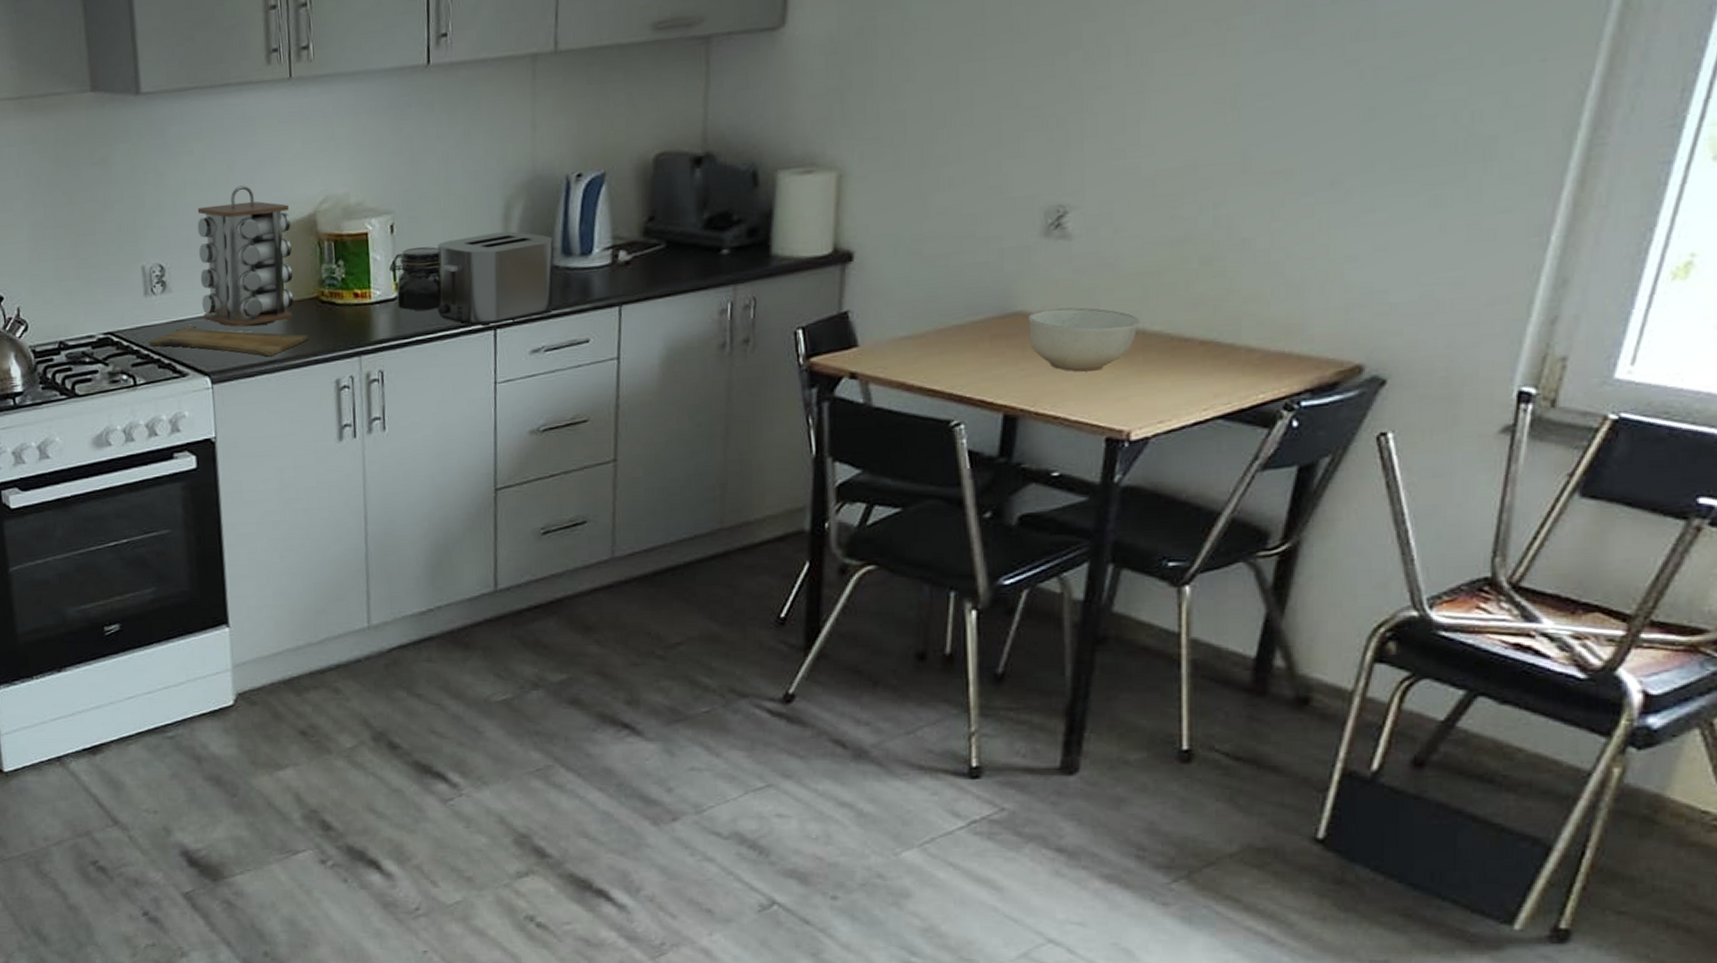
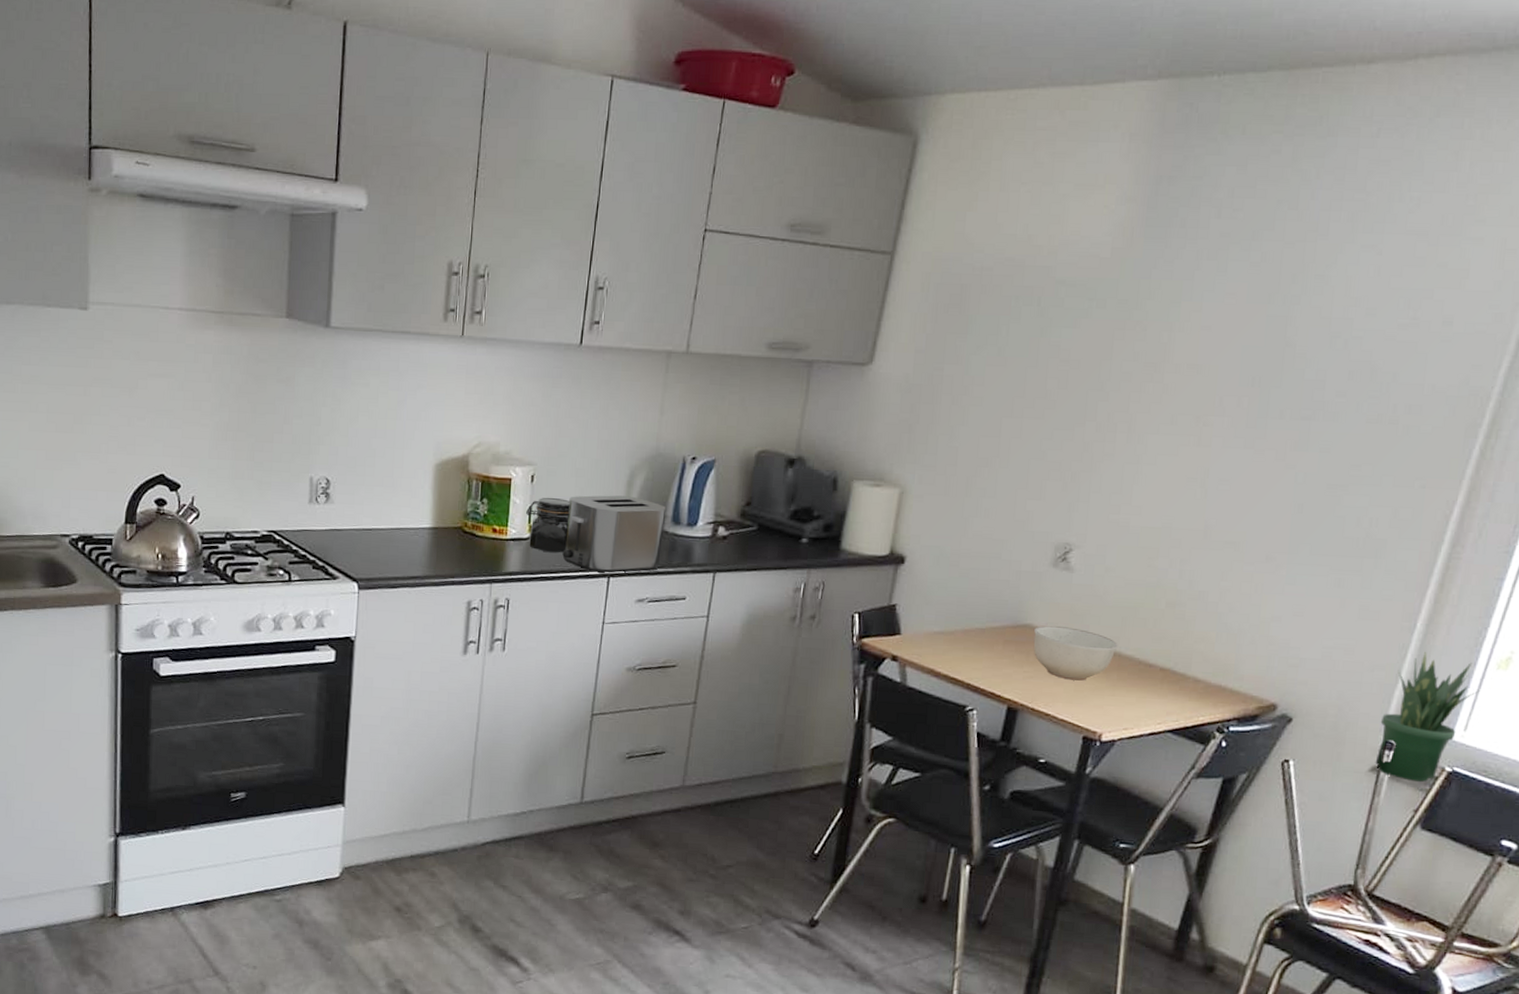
cutting board: present [148,326,309,357] -> none [307,535,449,573]
spice rack: present [197,185,294,327] -> none [359,421,447,545]
planter: none [1507,272,1651,438] -> present [1375,652,1481,782]

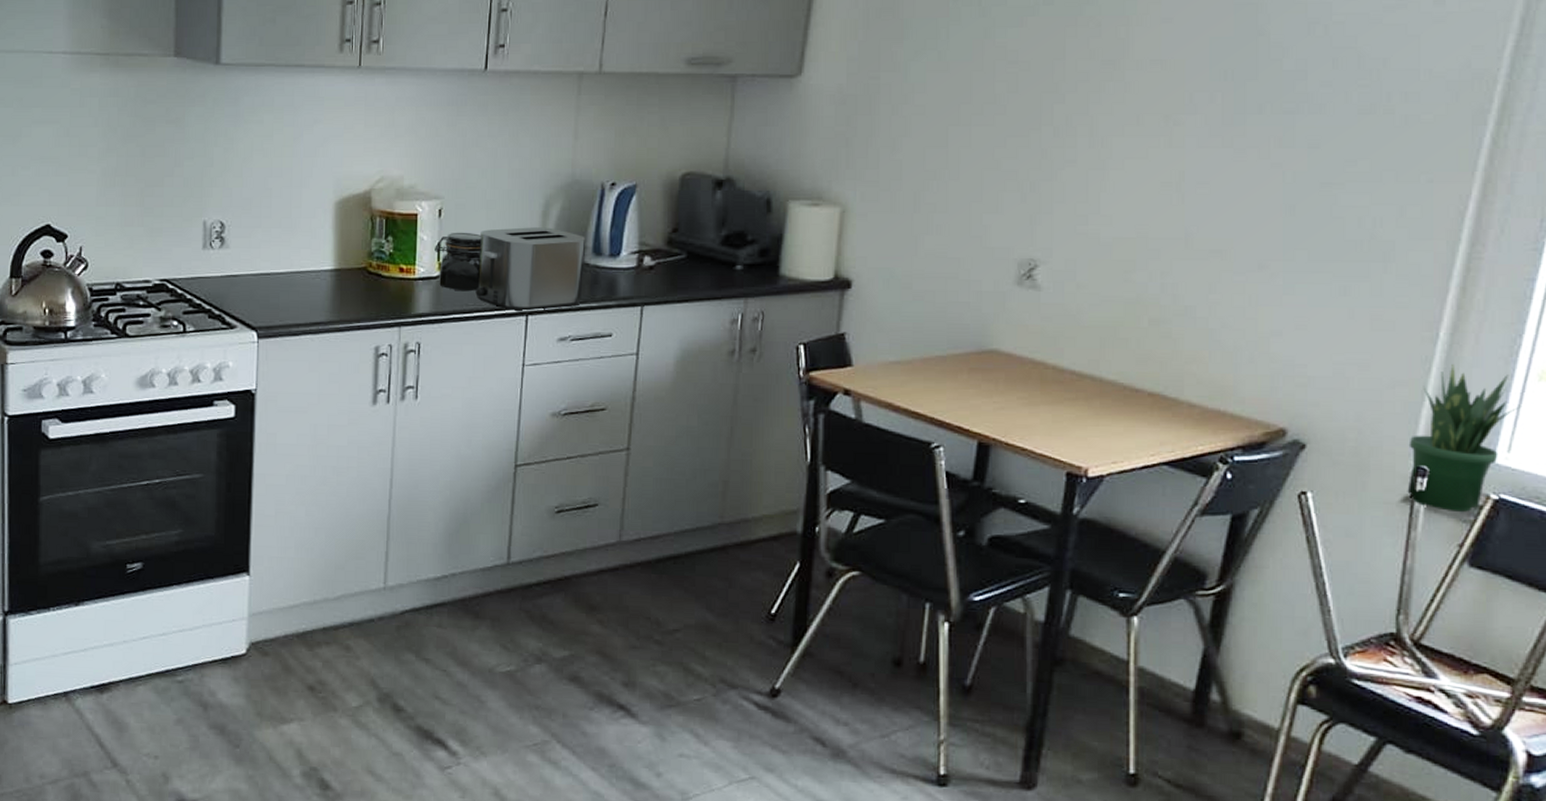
bowl: present [1033,626,1118,681] -> none [1002,351,1098,410]

